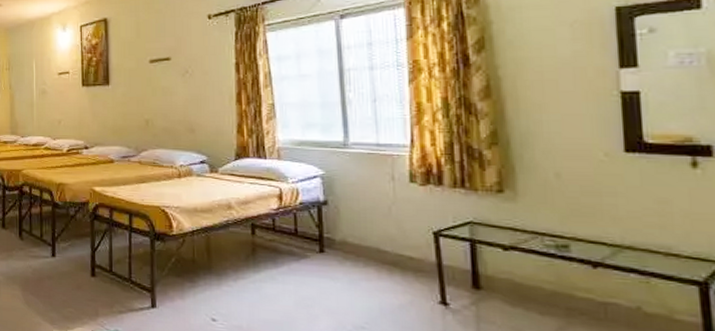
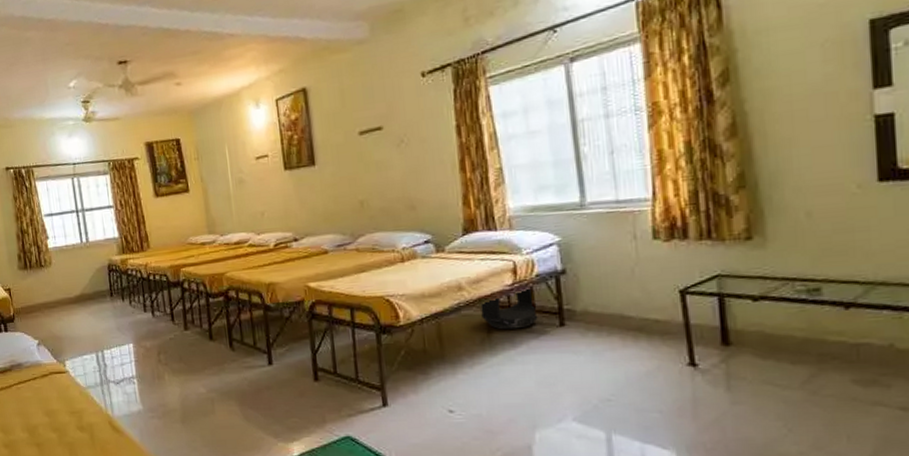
backpack: none [247,213,300,250] -> present [480,286,538,330]

